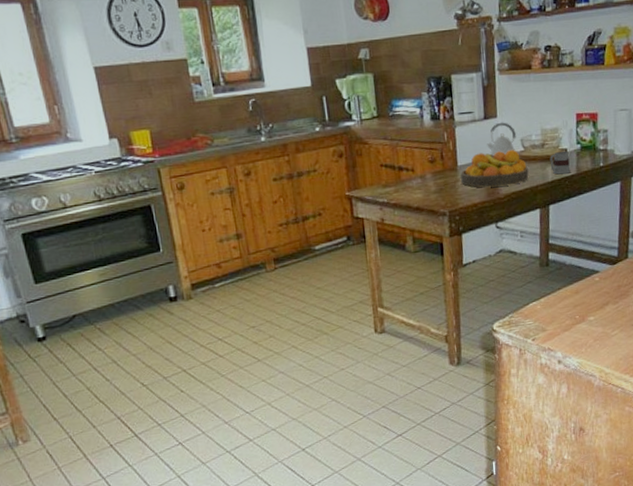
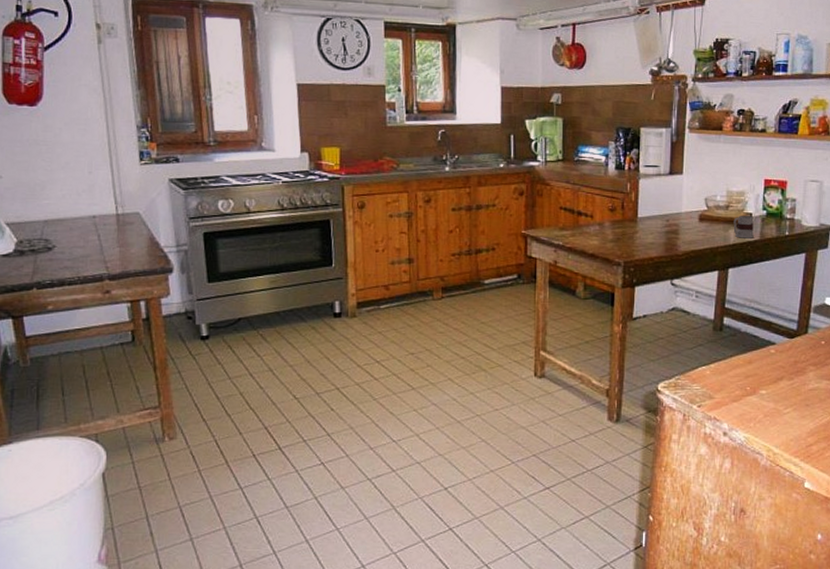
fruit bowl: present [461,149,529,188] -> none [640,207,710,243]
kettle: present [487,122,516,156] -> none [670,179,700,212]

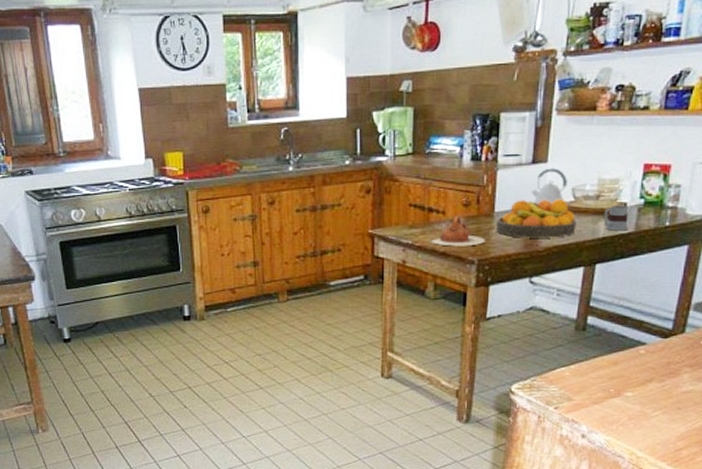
teapot: none [578,219,630,249] -> present [429,215,485,247]
fruit bowl: none [640,207,710,243] -> present [496,198,577,238]
kettle: none [670,179,700,212] -> present [531,168,567,204]

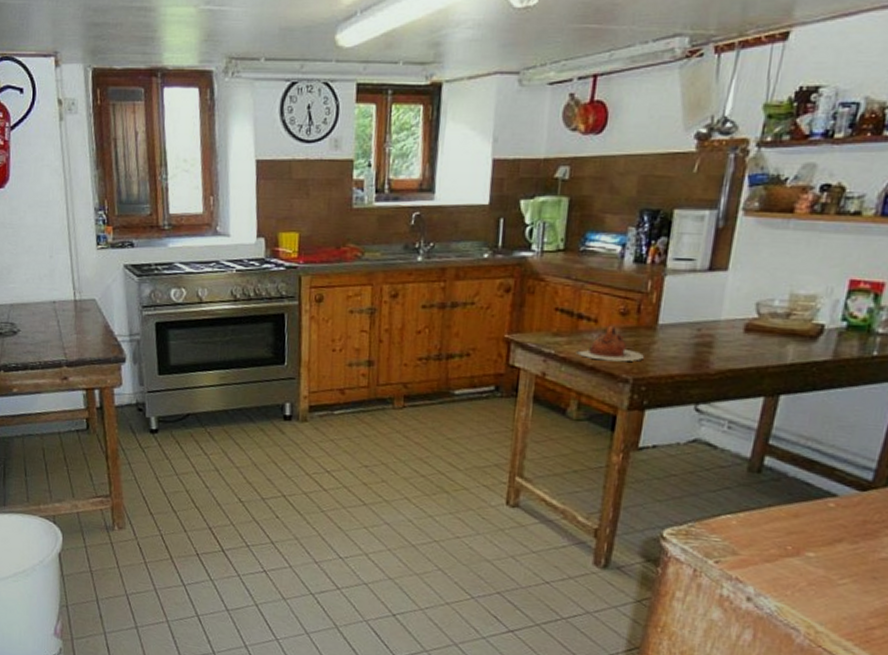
fruit bowl: present [496,198,577,238] -> none [658,312,759,360]
kettle: present [531,168,567,204] -> none [705,277,751,320]
mug: present [603,206,629,231] -> none [793,327,826,358]

